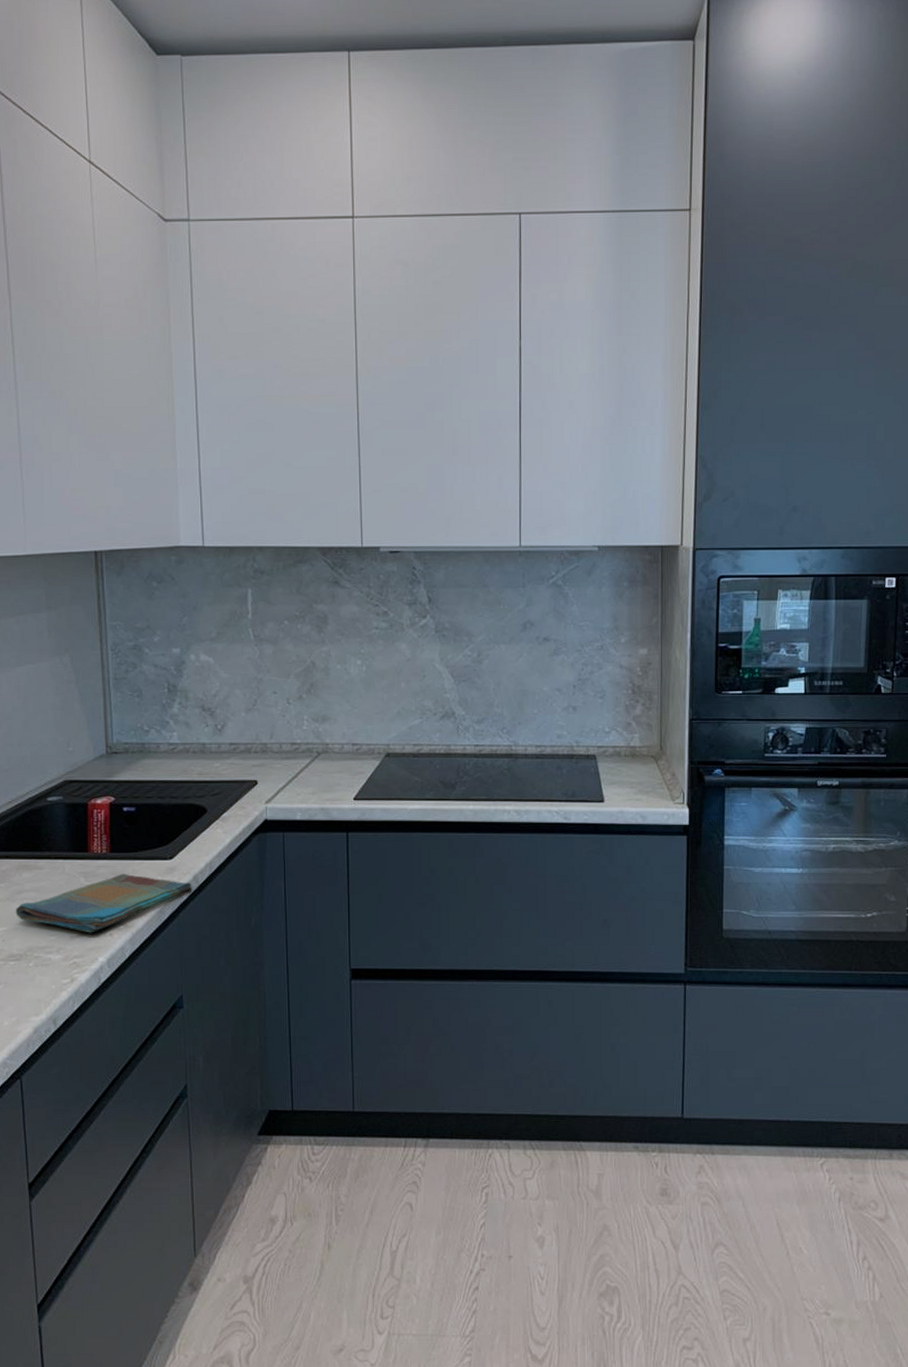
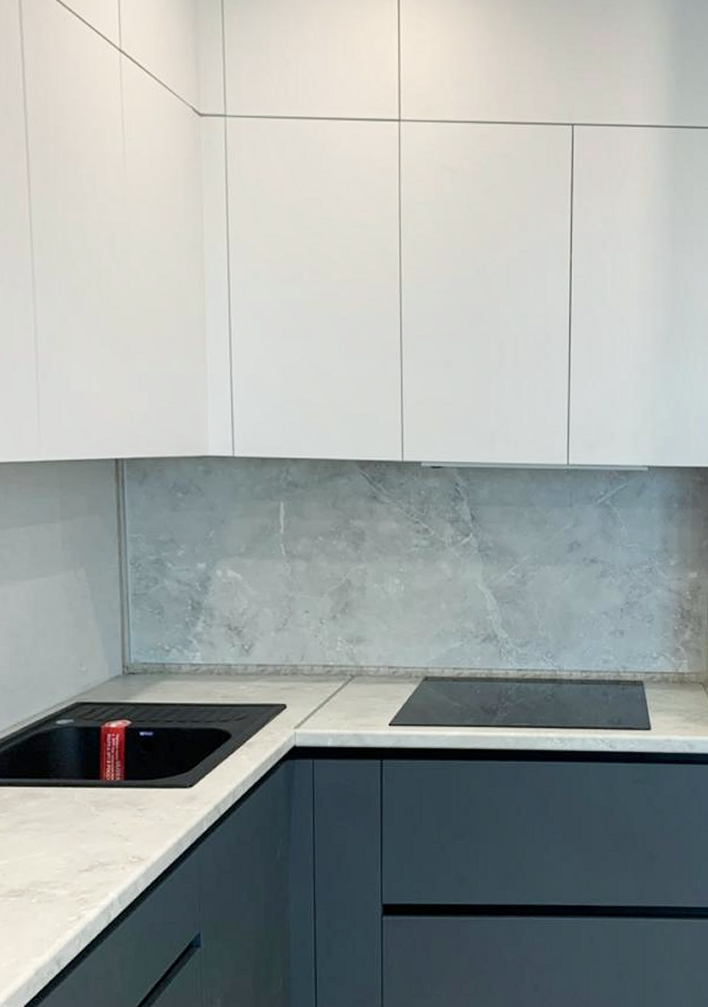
dish towel: present [15,873,193,933] -> none [18,802,214,867]

